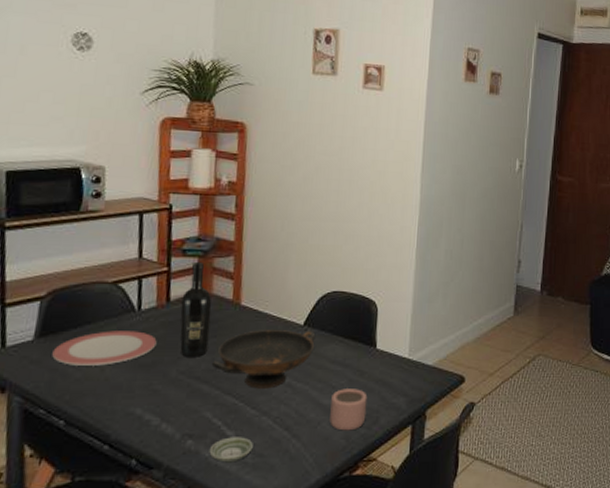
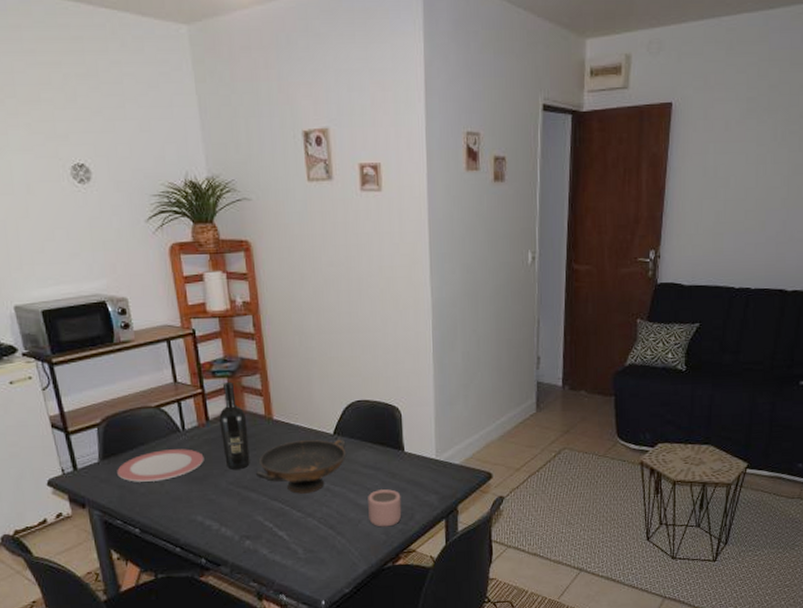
saucer: present [209,437,253,463] -> none [266,536,303,559]

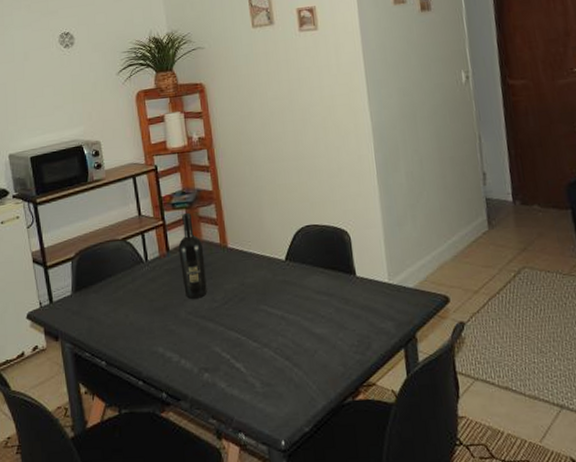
plate: present [117,449,204,482] -> none [87,279,165,314]
decorative bowl: present [255,439,347,494] -> none [212,264,299,323]
mug: present [368,489,402,527] -> none [322,316,359,358]

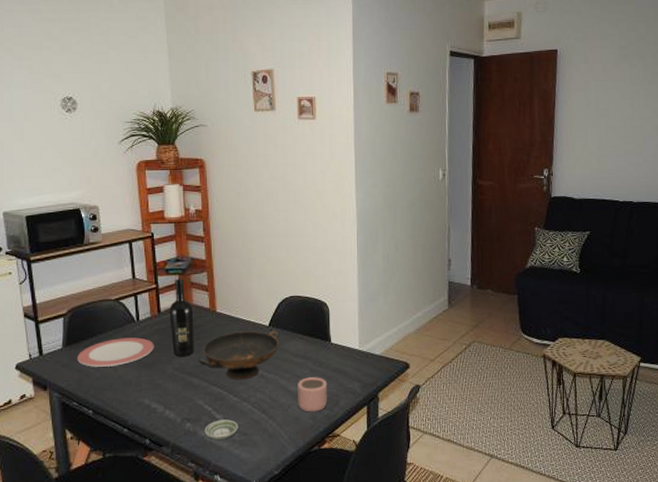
plate: none [87,279,165,314] -> present [77,337,154,367]
decorative bowl: none [212,264,299,323] -> present [198,330,280,380]
saucer: none [224,368,261,393] -> present [204,419,238,441]
mug: none [322,316,359,358] -> present [297,377,328,412]

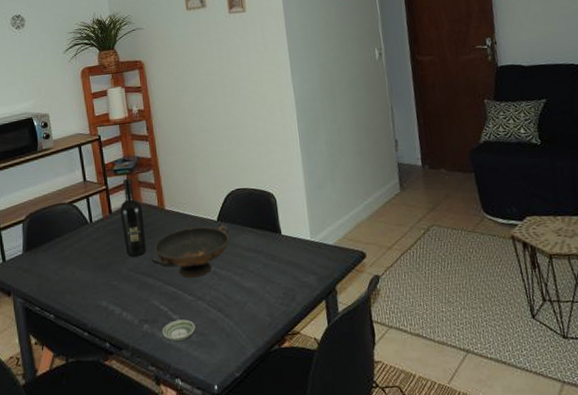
plate: present [77,337,154,367] -> none [37,239,108,271]
mug: present [297,377,328,412] -> none [251,271,284,309]

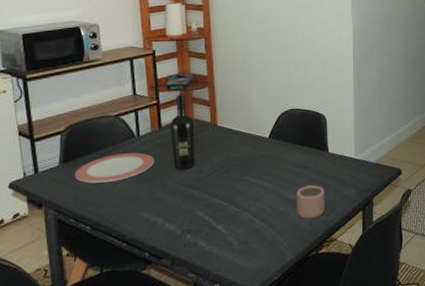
plate: none [37,239,108,271] -> present [75,152,155,183]
decorative bowl: present [151,225,230,278] -> none [199,142,279,191]
saucer: present [162,319,195,342] -> none [204,229,238,251]
mug: none [251,271,284,309] -> present [296,185,326,219]

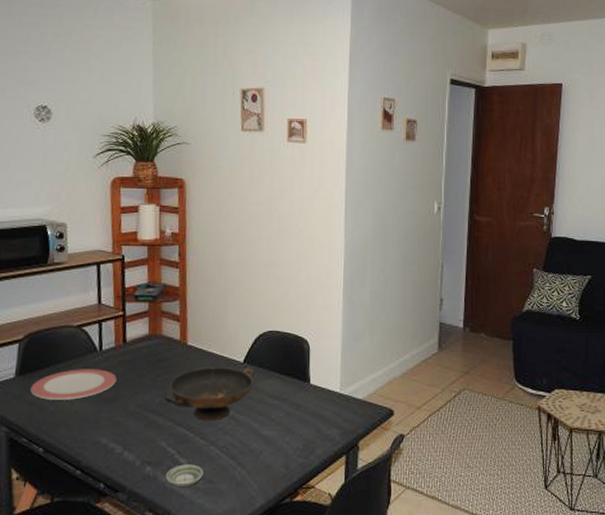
wine bottle: present [170,94,195,170] -> none [135,306,162,392]
decorative bowl: none [199,142,279,191] -> present [164,367,255,421]
saucer: none [204,229,238,251] -> present [165,464,203,488]
mug: present [296,185,326,219] -> none [270,421,304,460]

